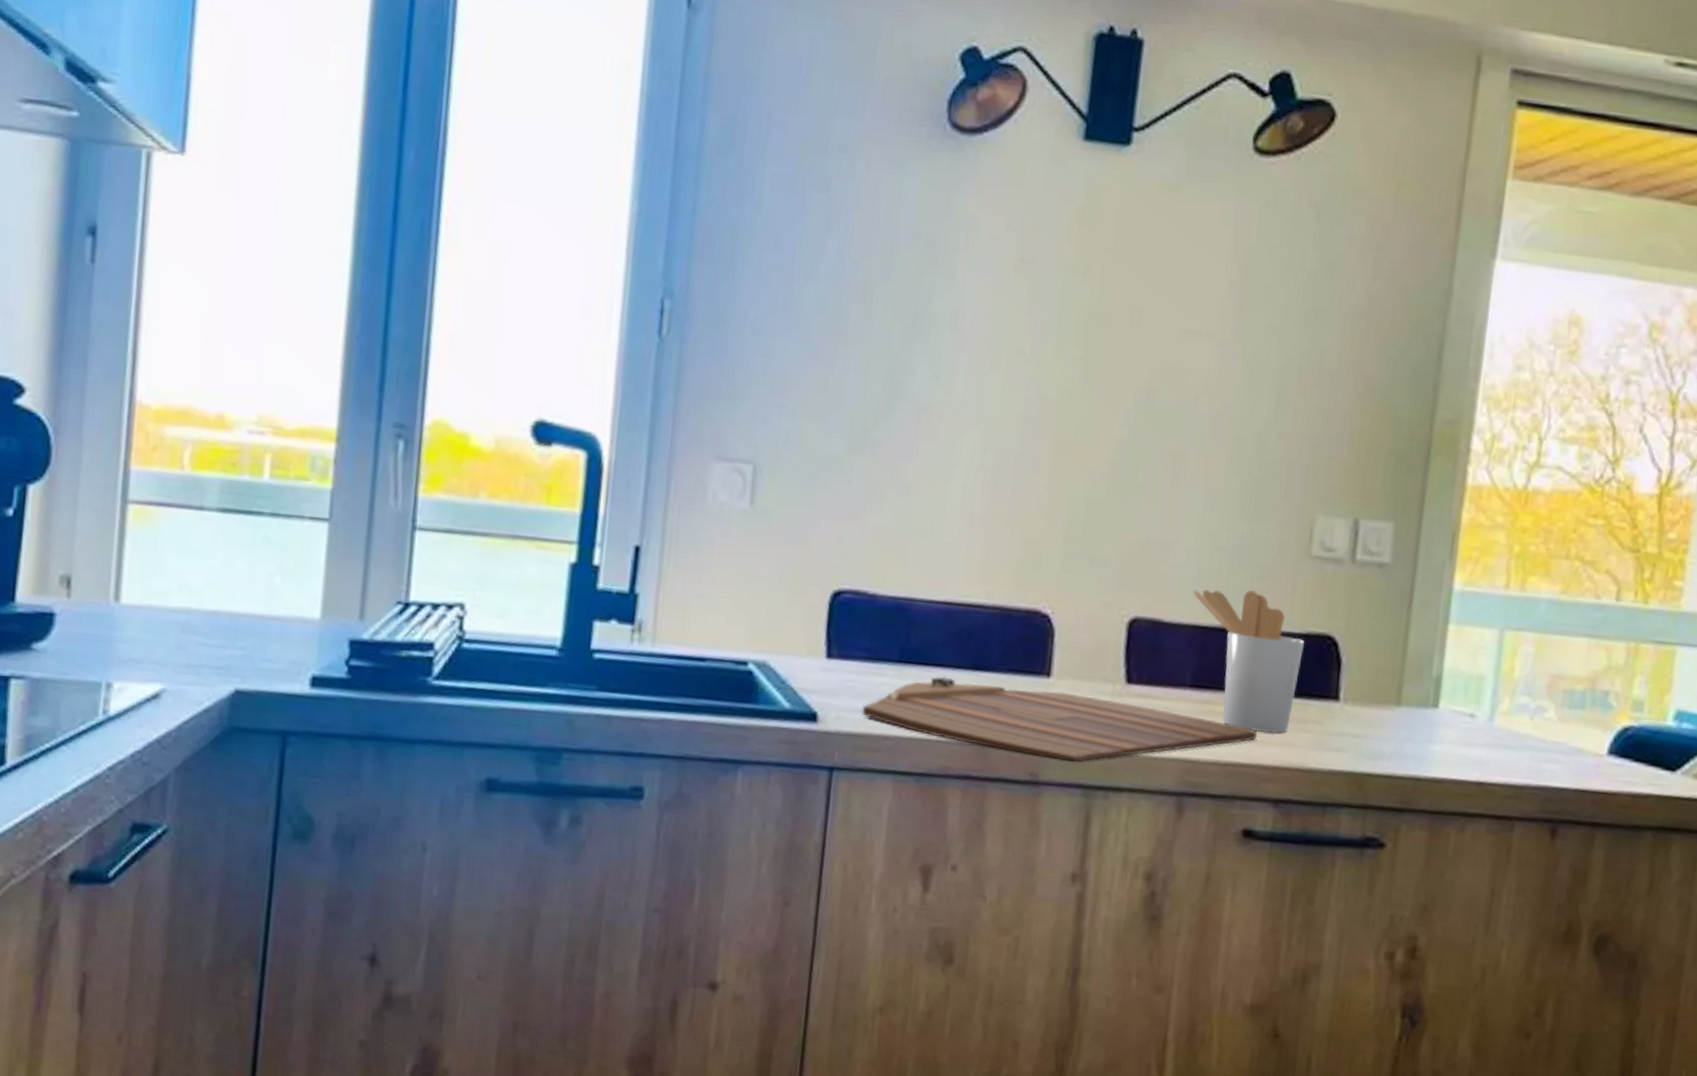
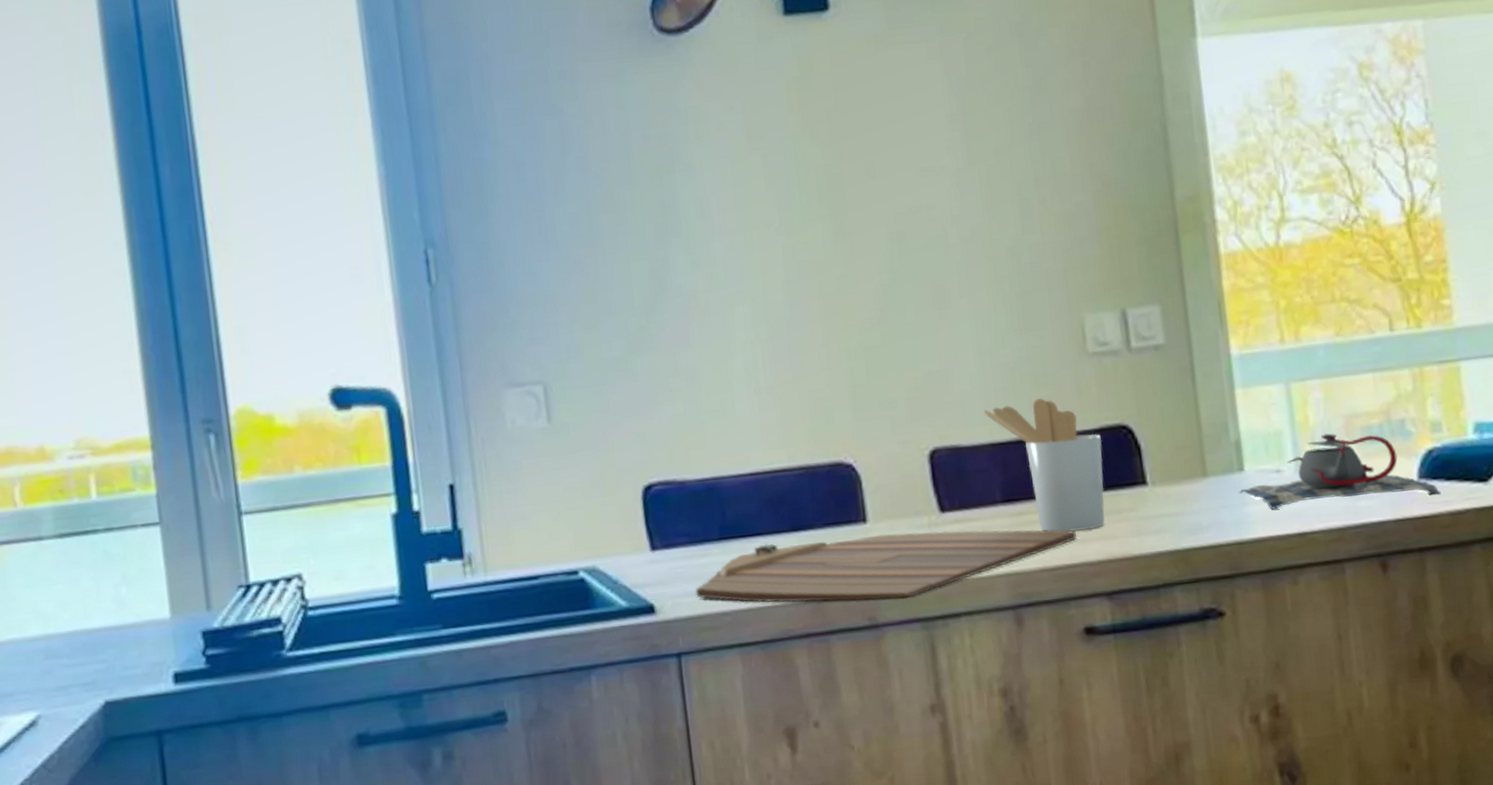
teapot: none [1427,688,1627,775] -> present [1238,433,1441,510]

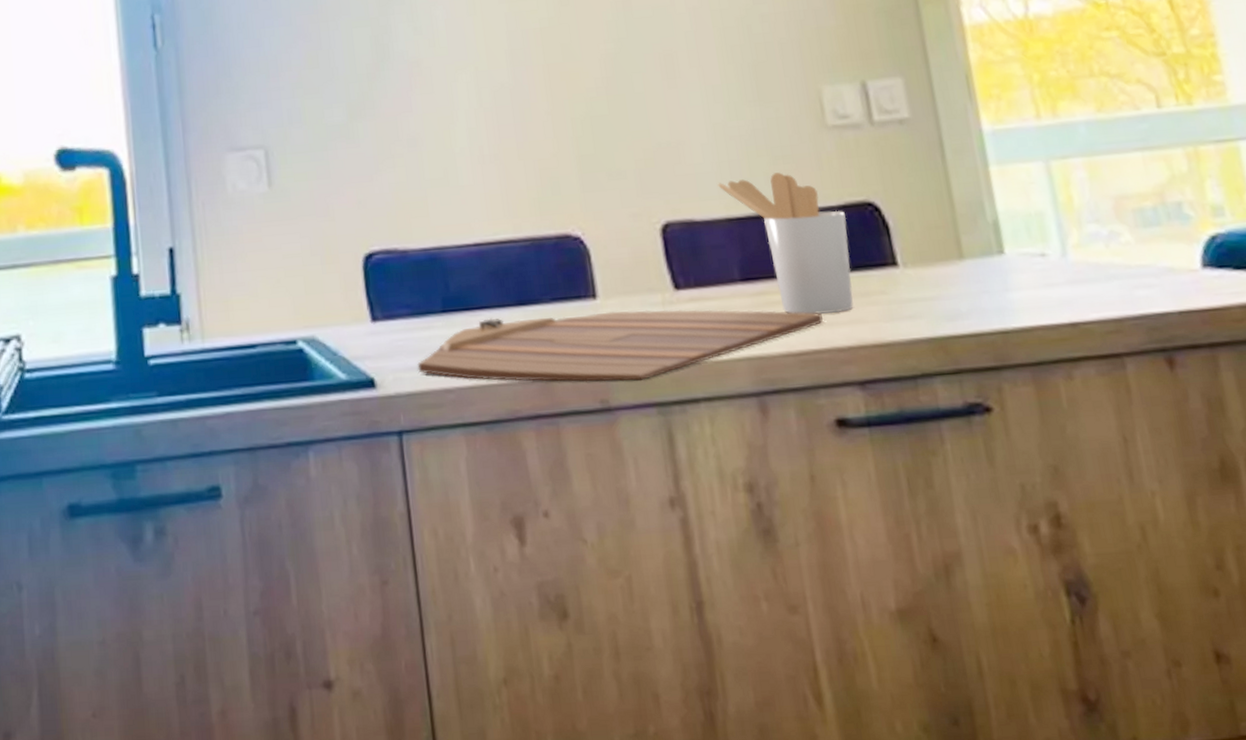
teapot: present [1238,433,1441,510] -> none [999,215,1230,297]

